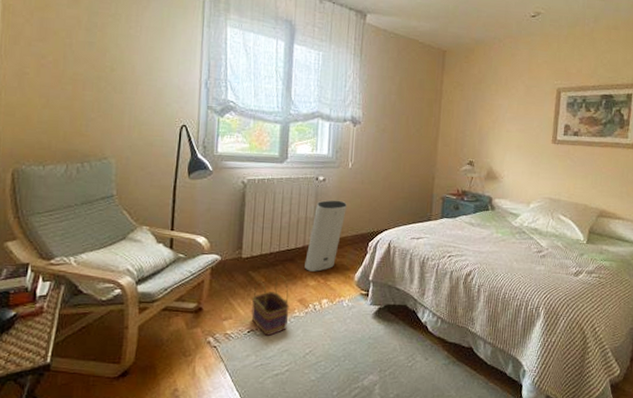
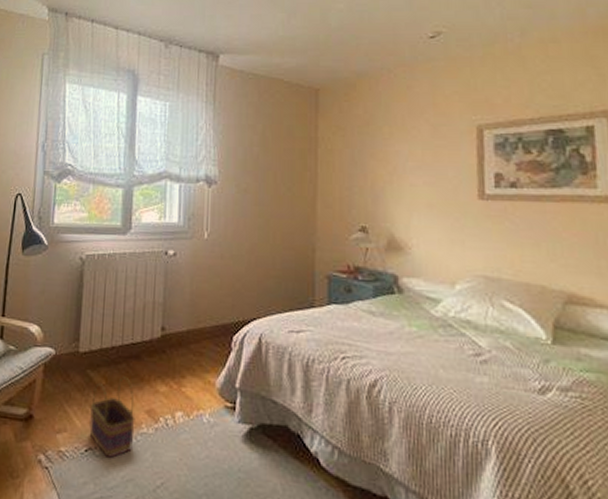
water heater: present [304,200,347,272] -> none [153,279,203,374]

